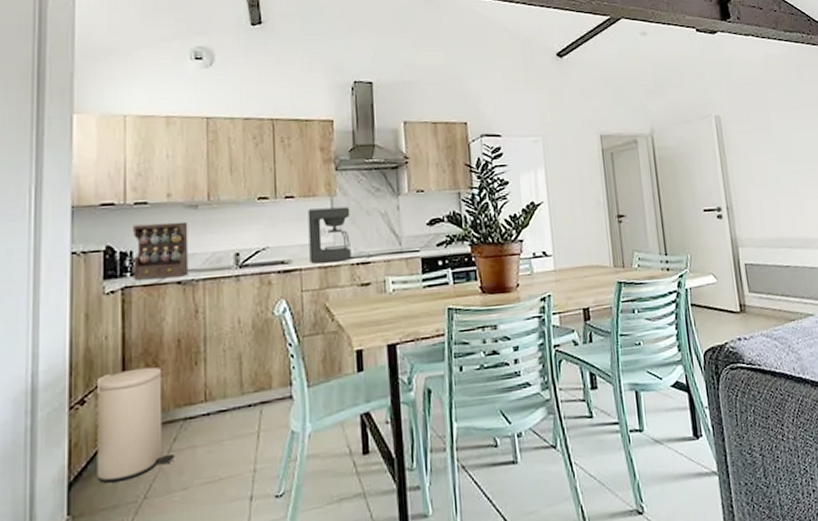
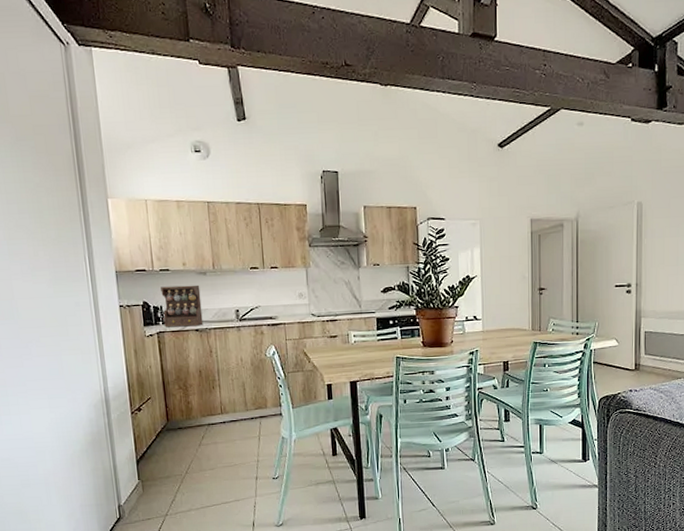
pedal bin: present [96,366,176,483] -> none [147,388,204,462]
coffee maker: present [308,206,351,264] -> none [288,276,322,320]

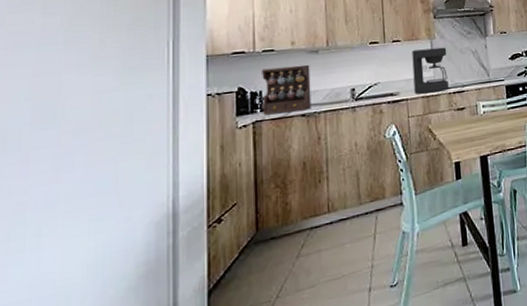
coffee maker: none [288,276,322,320] -> present [412,47,449,95]

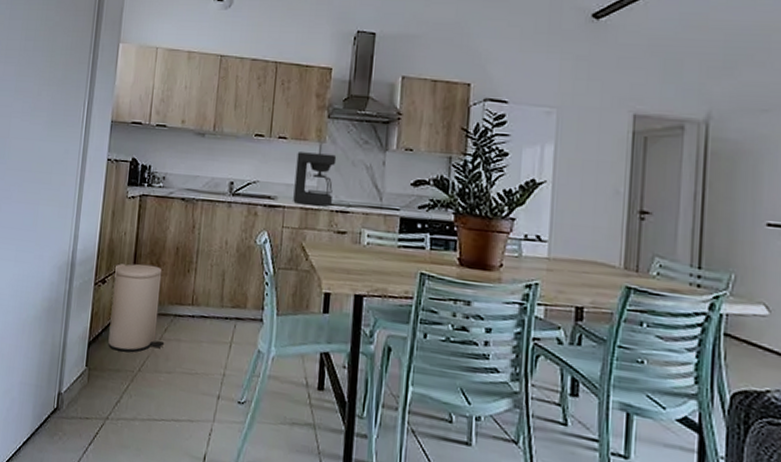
pedal bin: none [231,186,304,288] -> present [108,263,165,353]
spice rack: present [262,64,312,116] -> none [149,143,195,195]

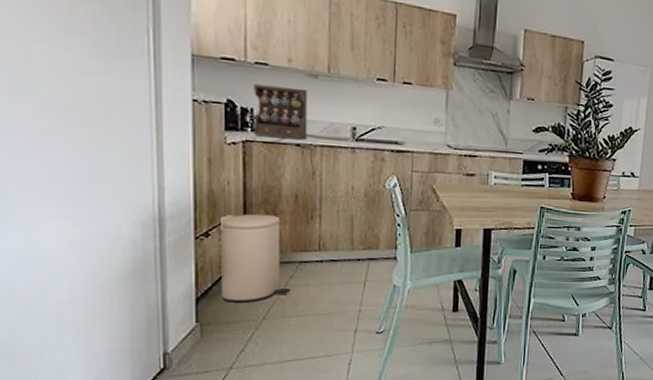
spice rack: none [149,143,195,195] -> present [254,84,308,140]
coffee maker: present [293,152,337,207] -> none [422,98,464,151]

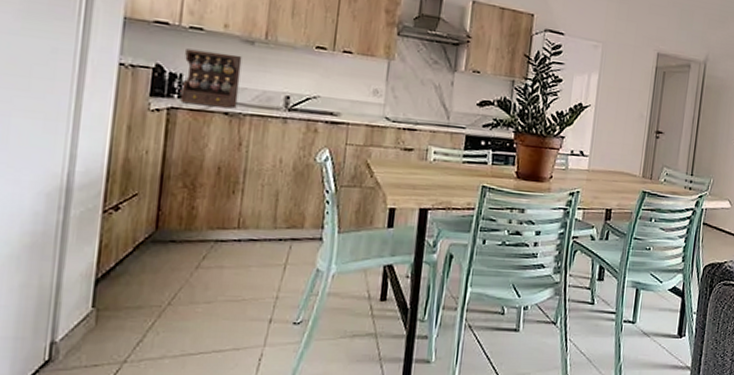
pedal bin: present [219,213,291,303] -> none [124,186,203,286]

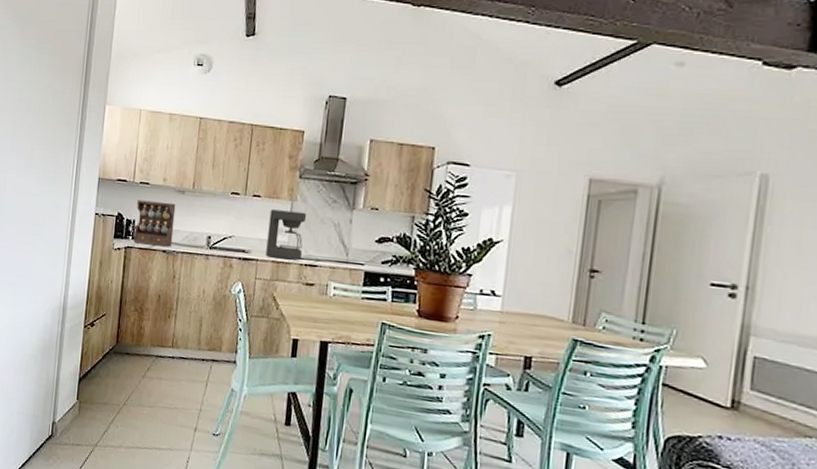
coffee maker: none [358,68,406,124] -> present [266,209,307,261]

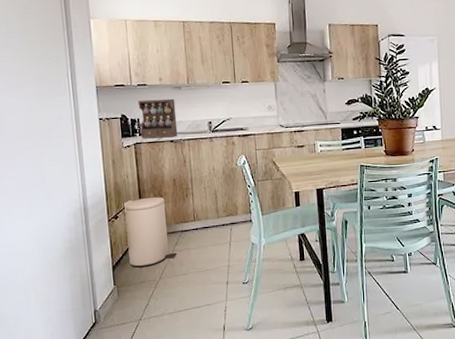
pedal bin: none [96,308,148,388] -> present [124,197,178,268]
coffee maker: present [266,209,307,261] -> none [258,89,290,131]

